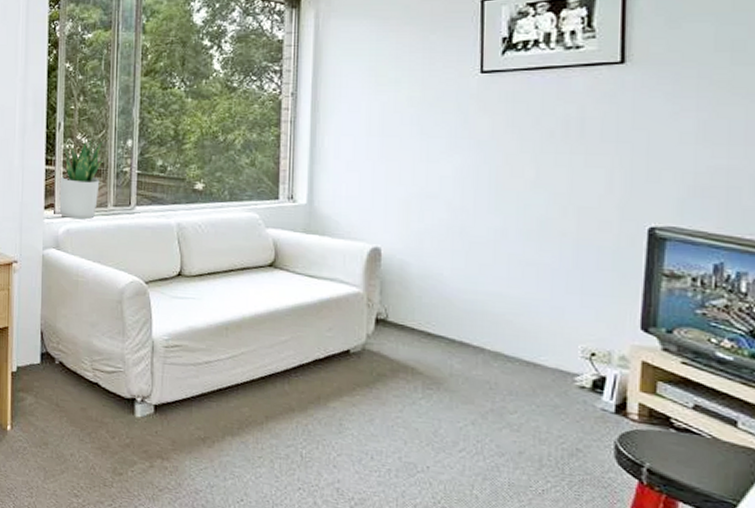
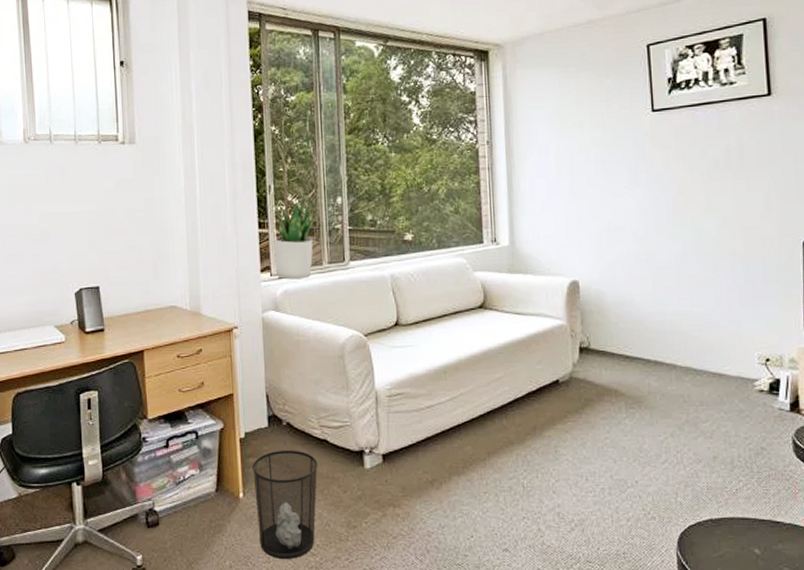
waste bin: none [22,388,88,497] -> present [252,450,318,559]

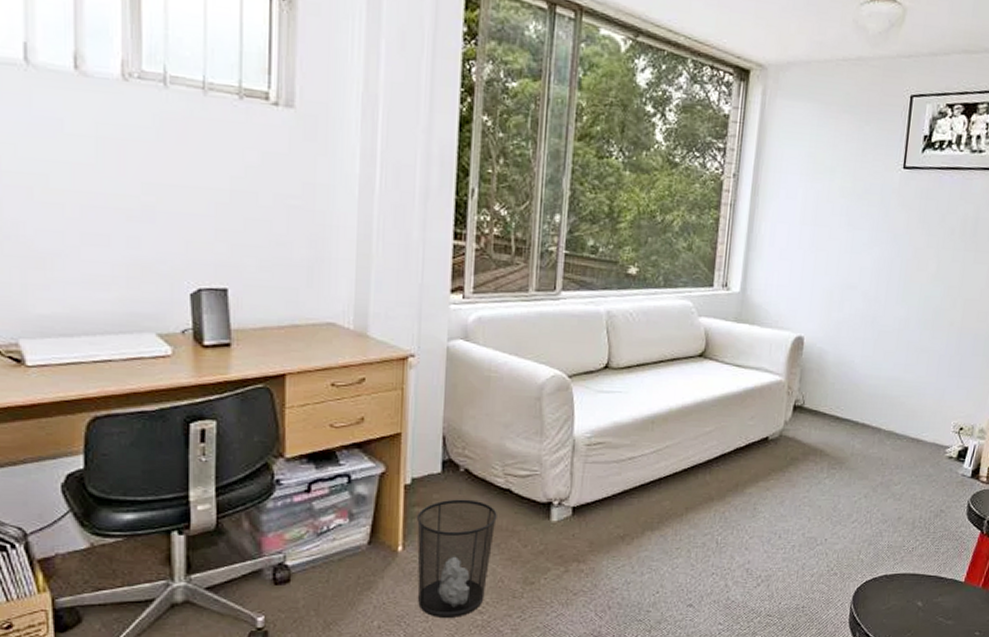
planter: present [274,201,315,280] -> none [469,213,525,307]

